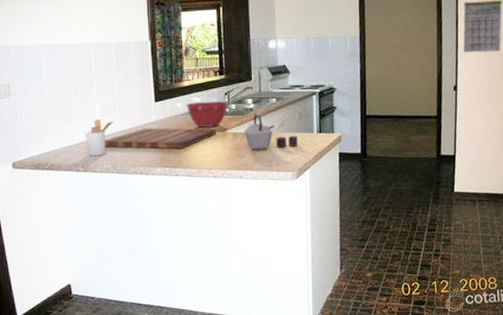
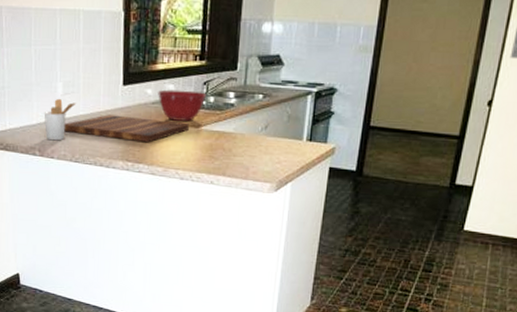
kettle: present [244,113,298,151] -> none [220,110,283,155]

